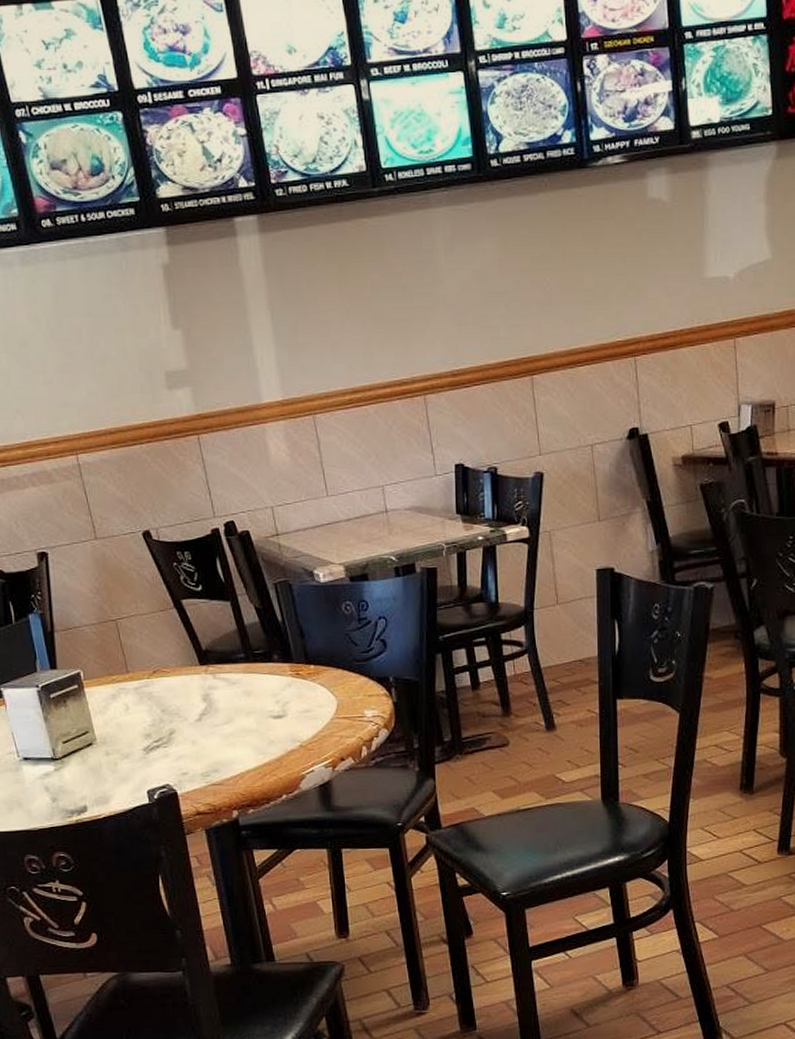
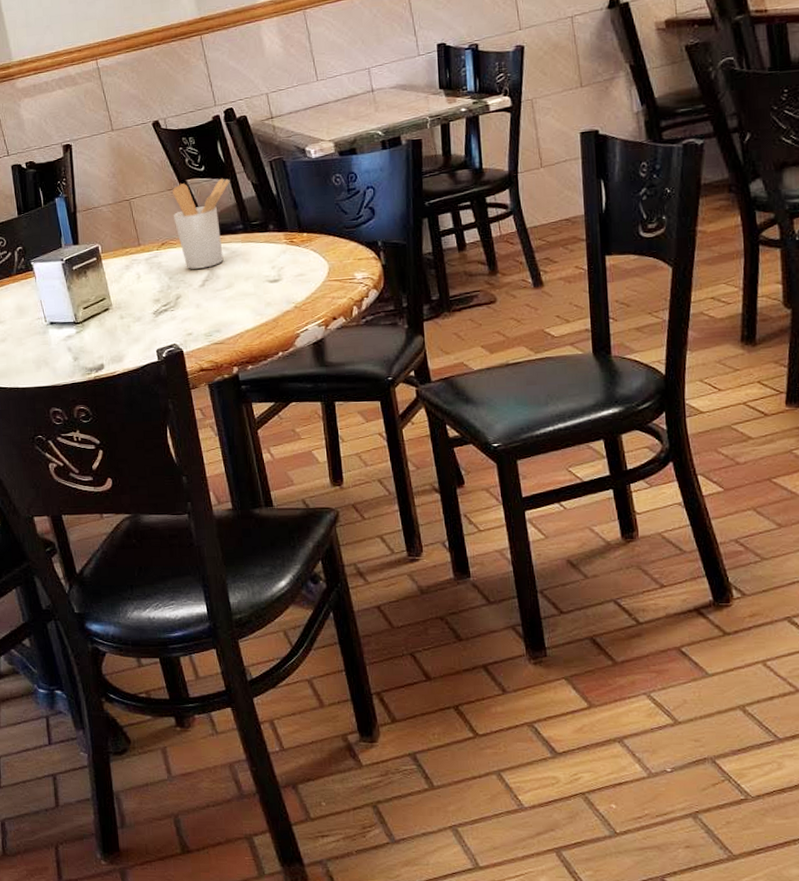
utensil holder: none [165,600,231,701] -> present [172,178,230,269]

